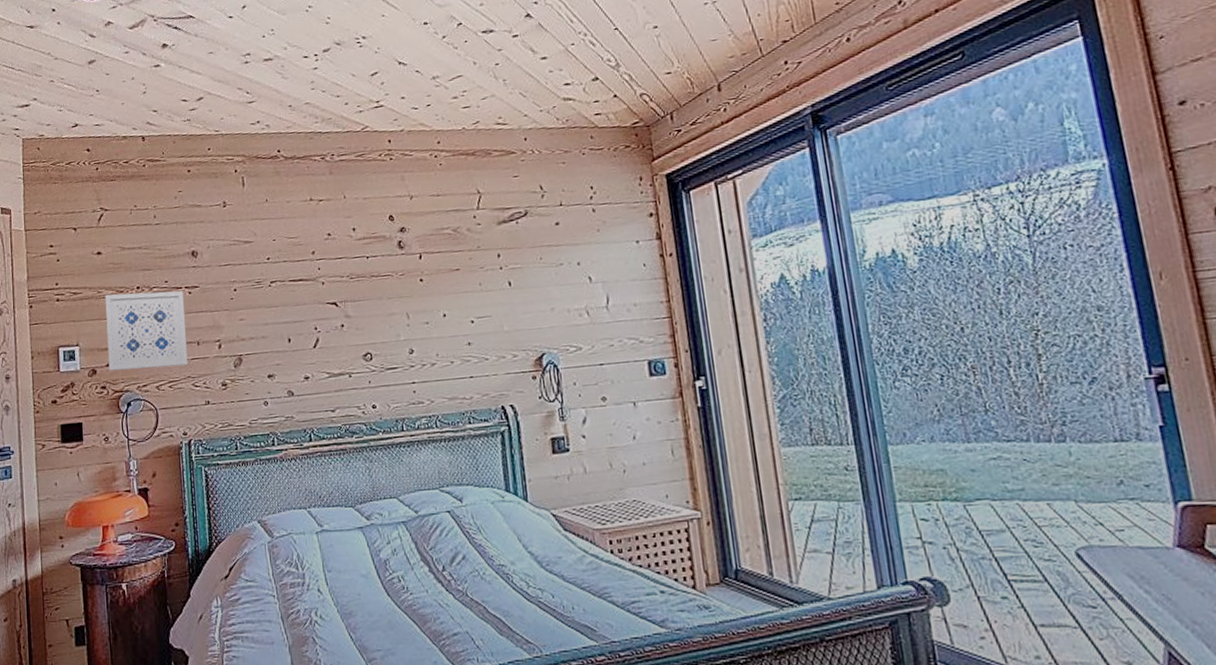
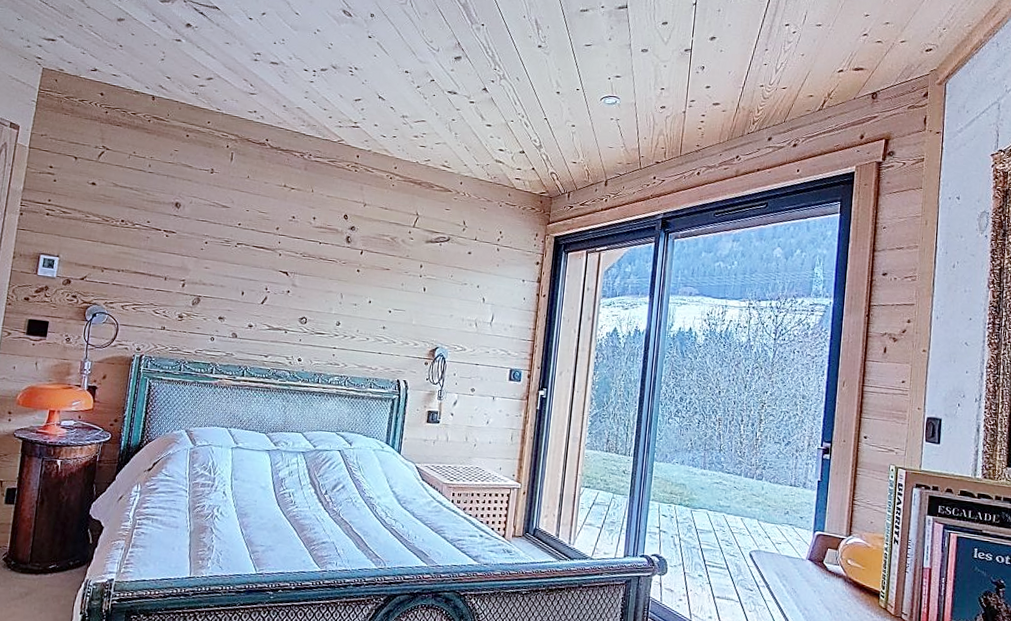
wall art: present [105,291,188,371] -> none [82,220,161,295]

